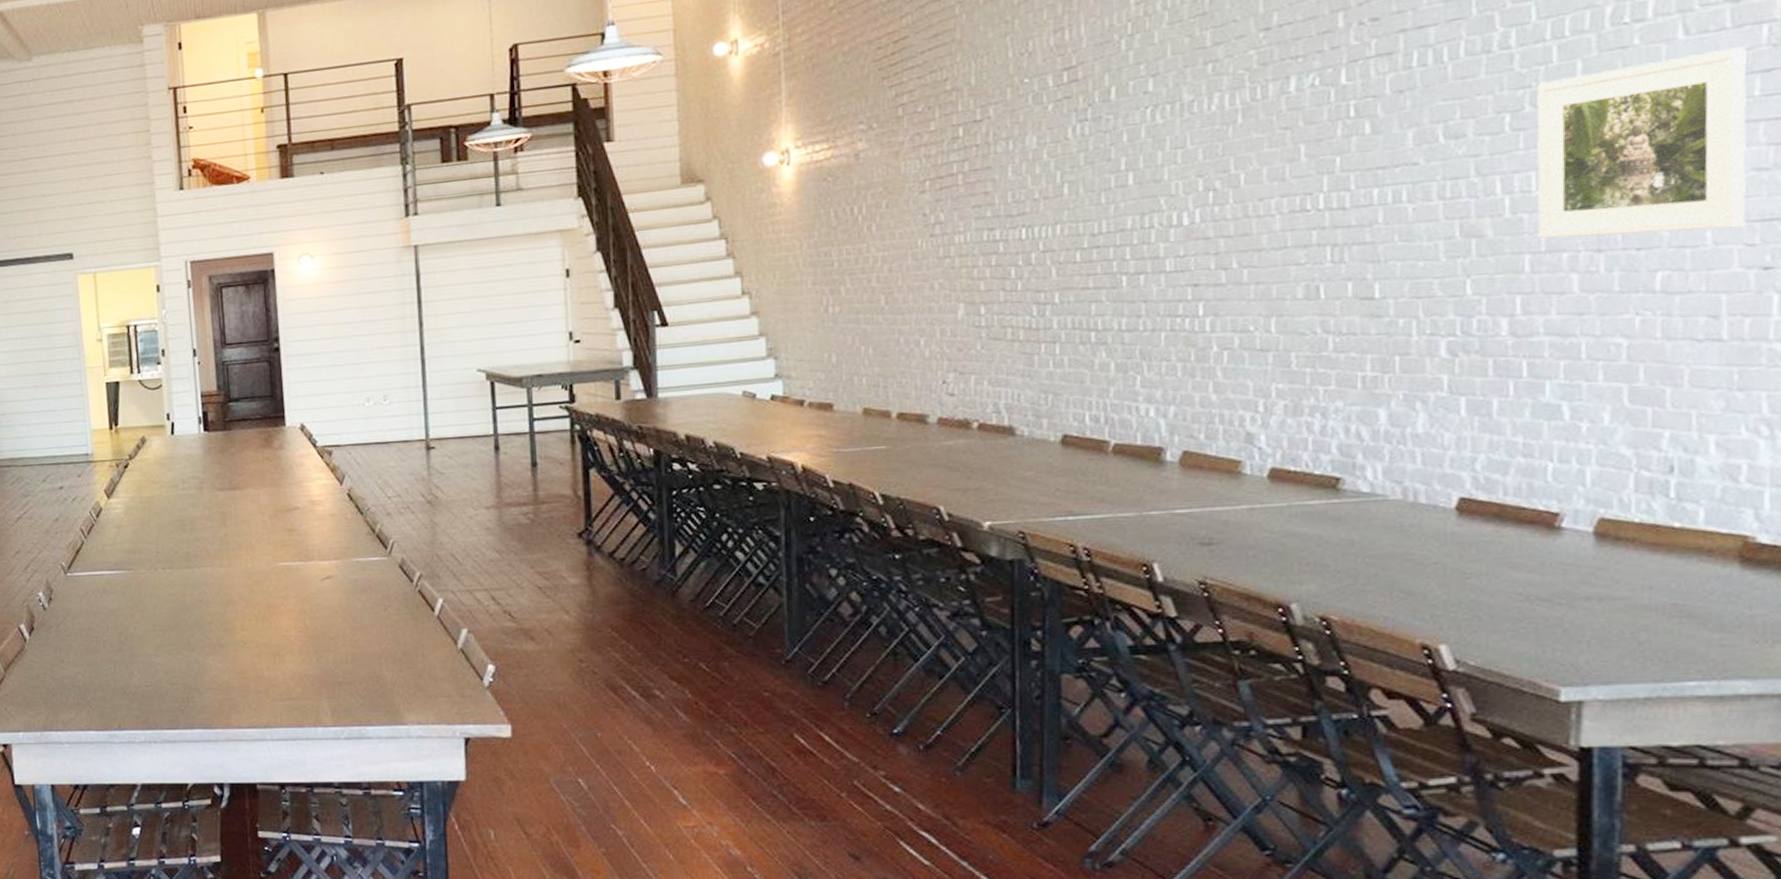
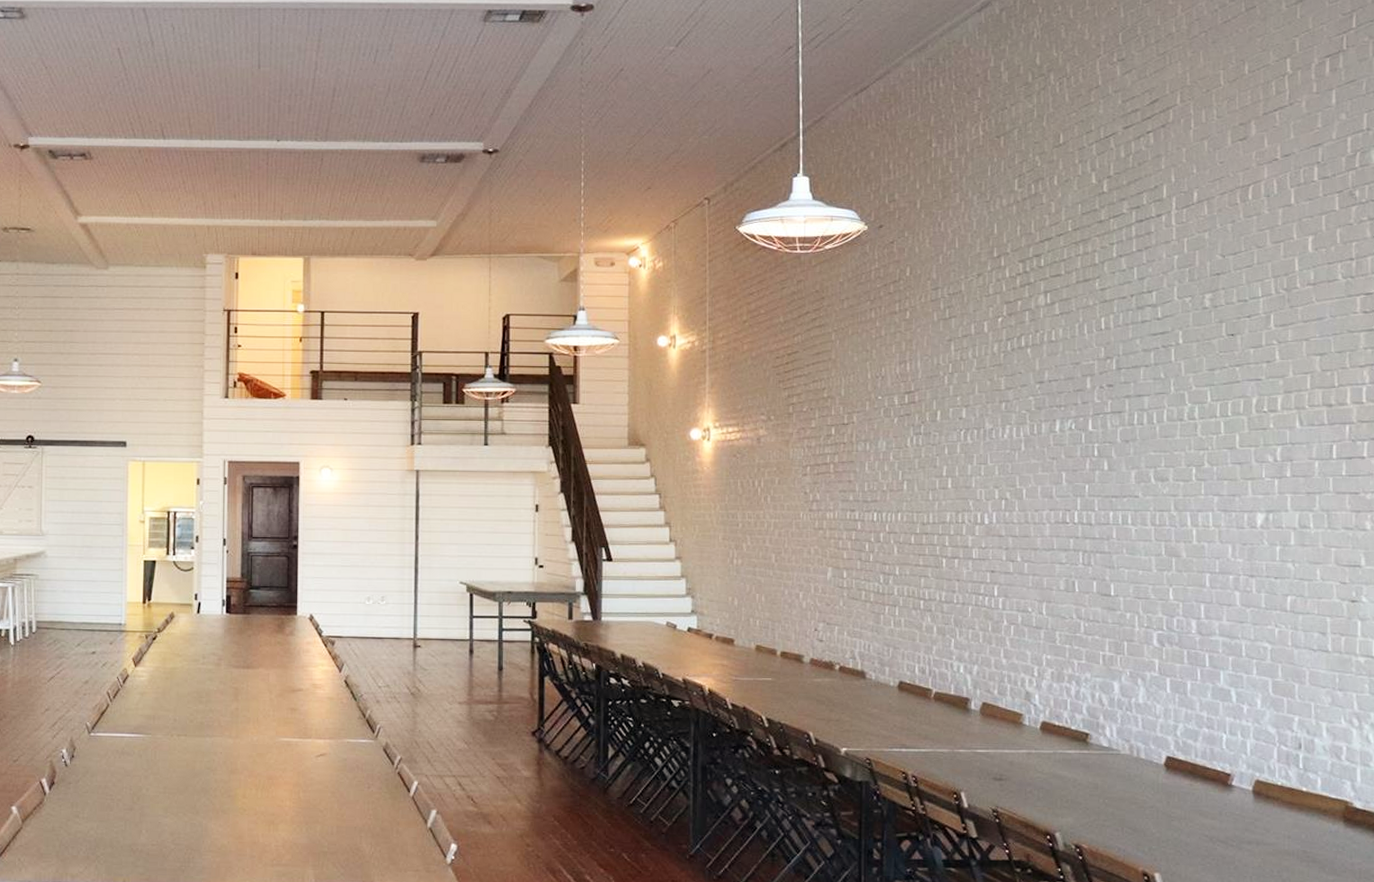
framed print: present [1537,46,1747,239] -> none [1212,439,1340,569]

